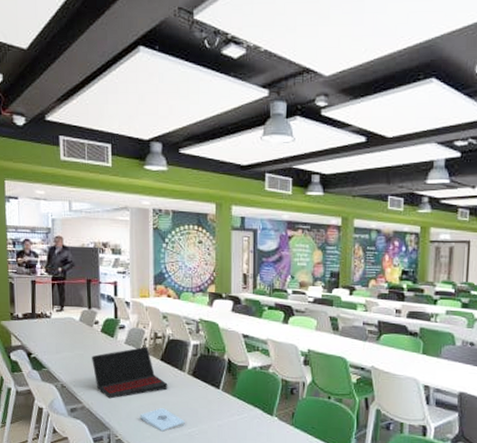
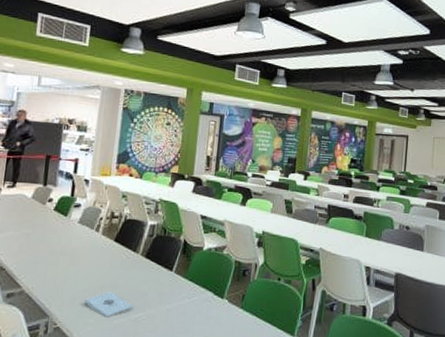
laptop: present [92,346,168,399] -> none [39,226,119,282]

